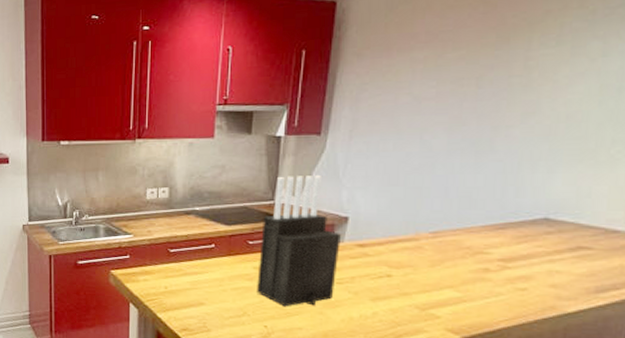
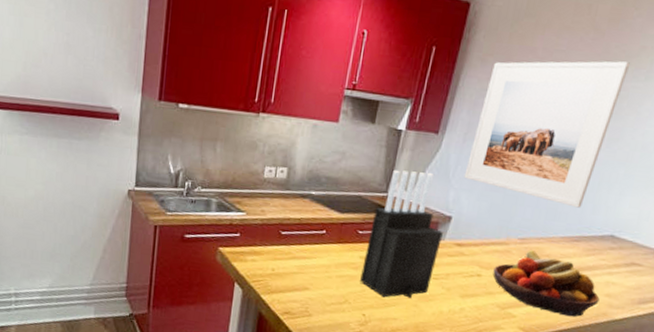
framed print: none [356,30,533,192] -> present [464,61,630,208]
fruit bowl: none [405,242,543,314] -> present [492,249,600,317]

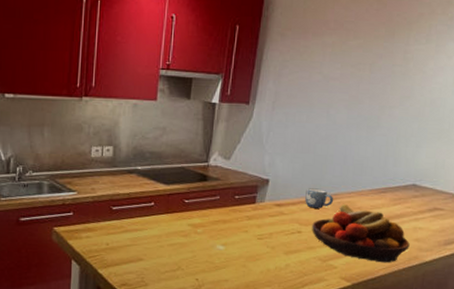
knife block: present [360,169,443,299] -> none [190,140,263,261]
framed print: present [464,61,630,208] -> none [276,28,411,162]
mug: none [488,229,521,253] -> present [305,188,334,209]

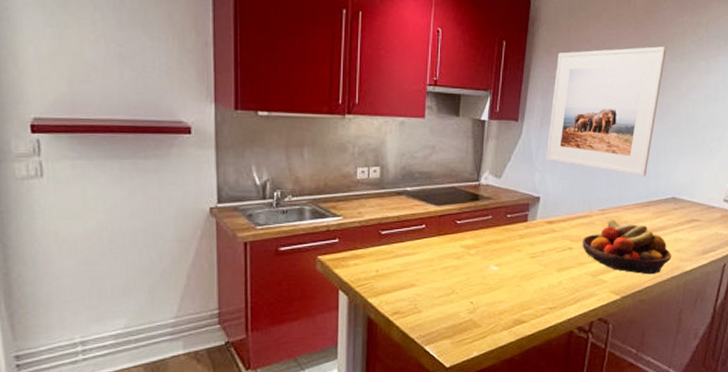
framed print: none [276,28,411,162] -> present [546,46,666,176]
mug: present [305,188,334,209] -> none [575,204,602,224]

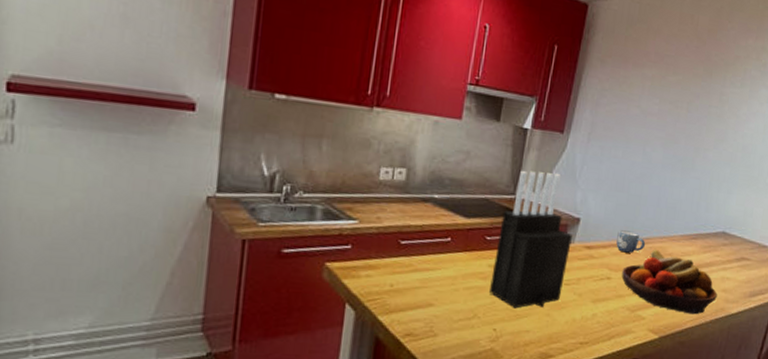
knife block: none [464,158,534,282] -> present [489,170,572,309]
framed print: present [546,46,666,176] -> none [590,63,728,207]
mug: none [575,204,602,224] -> present [616,230,646,253]

